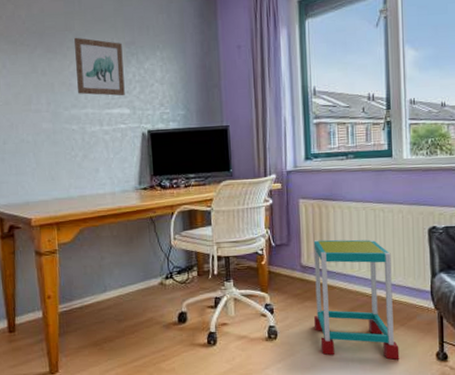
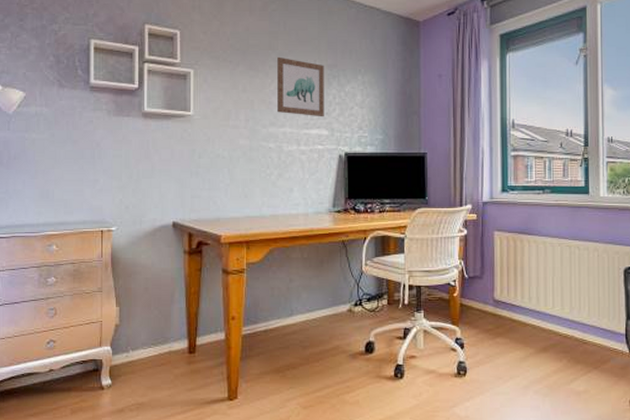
side table: present [313,239,400,360] -> none [504,274,592,404]

